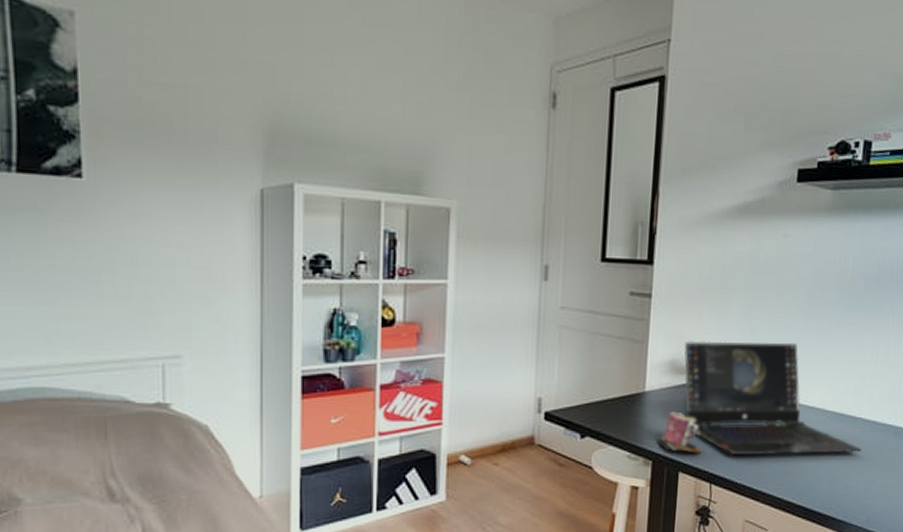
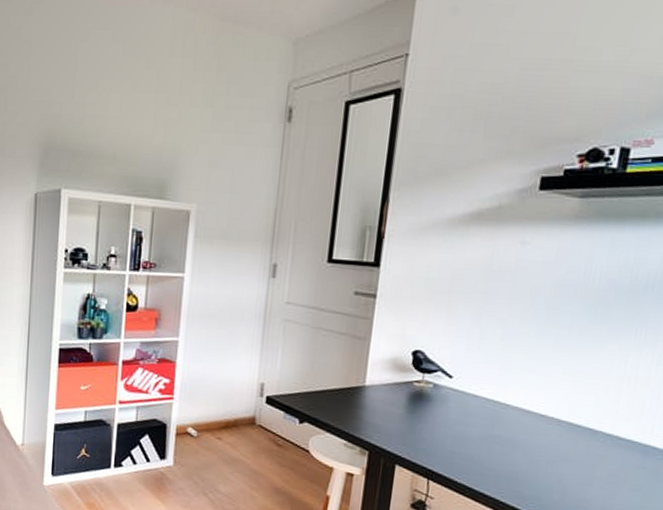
mug: present [657,411,702,453] -> none [374,406,421,449]
laptop computer: present [684,340,862,456] -> none [405,340,601,467]

